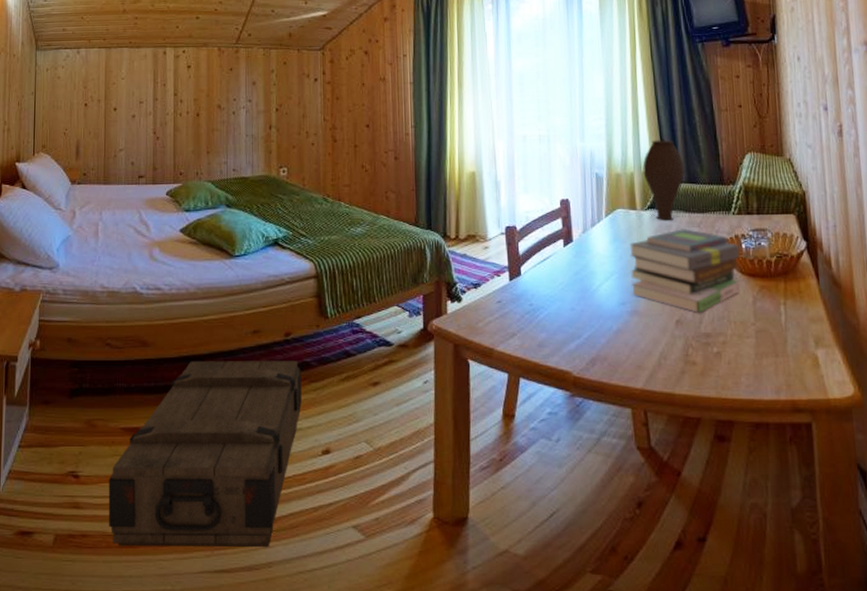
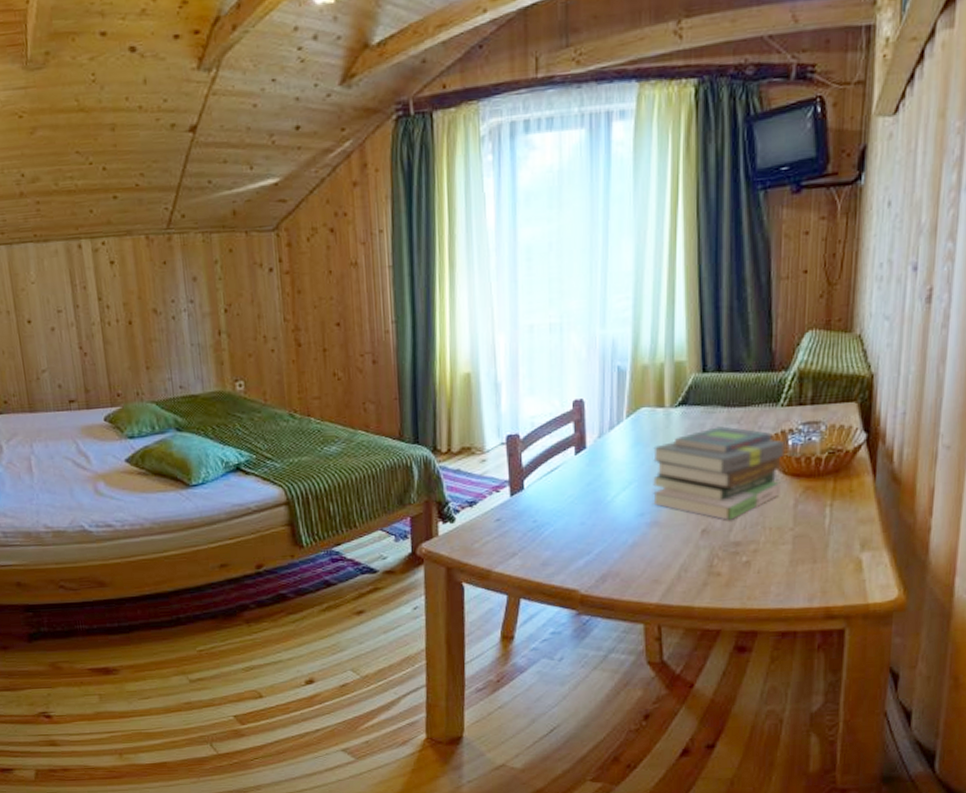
ammo crate: present [108,360,302,547] -> none [82,593,280,777]
vase: present [642,138,685,220] -> none [676,318,727,418]

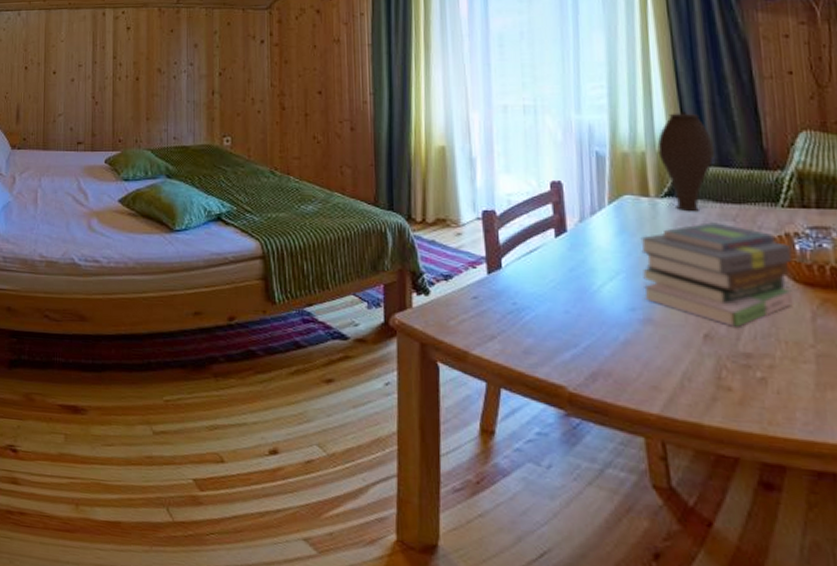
vase: none [676,318,727,418] -> present [657,111,714,211]

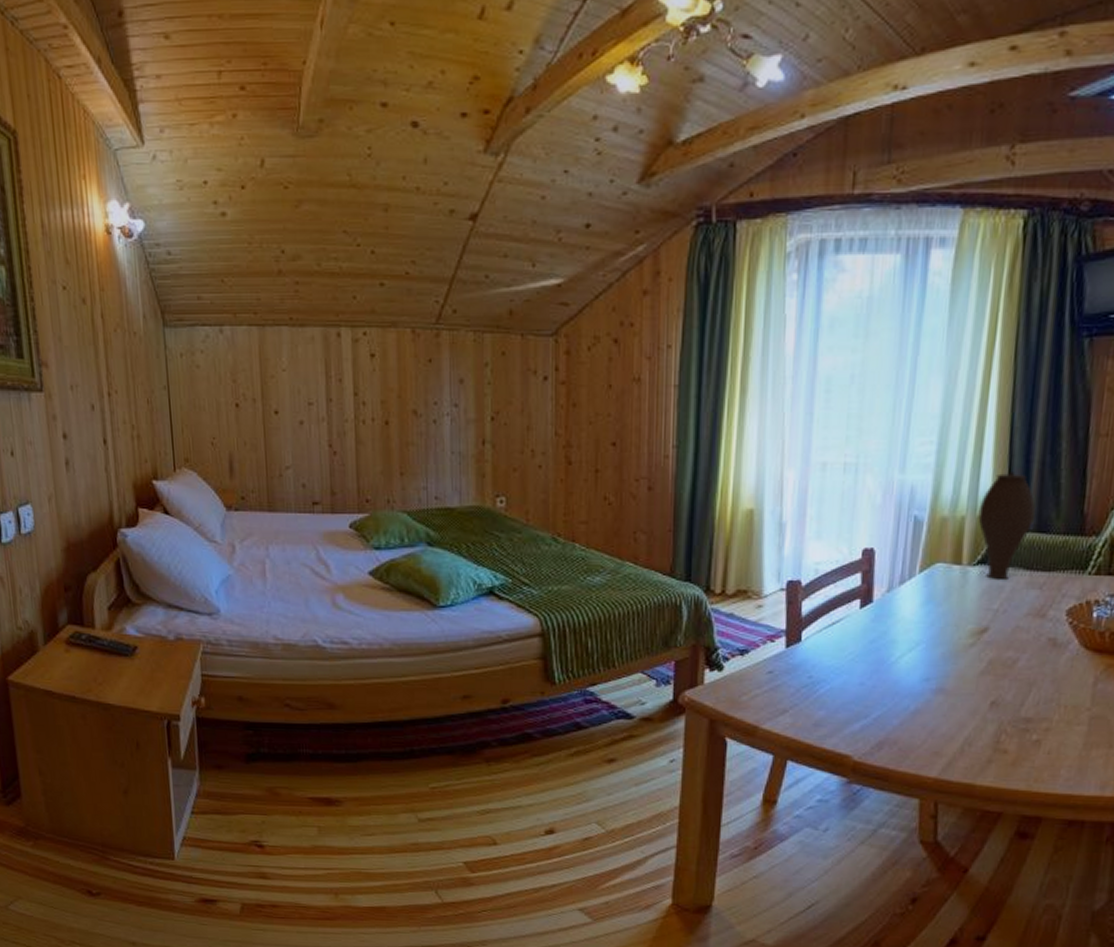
books: present [640,222,794,327] -> none [940,591,1089,694]

